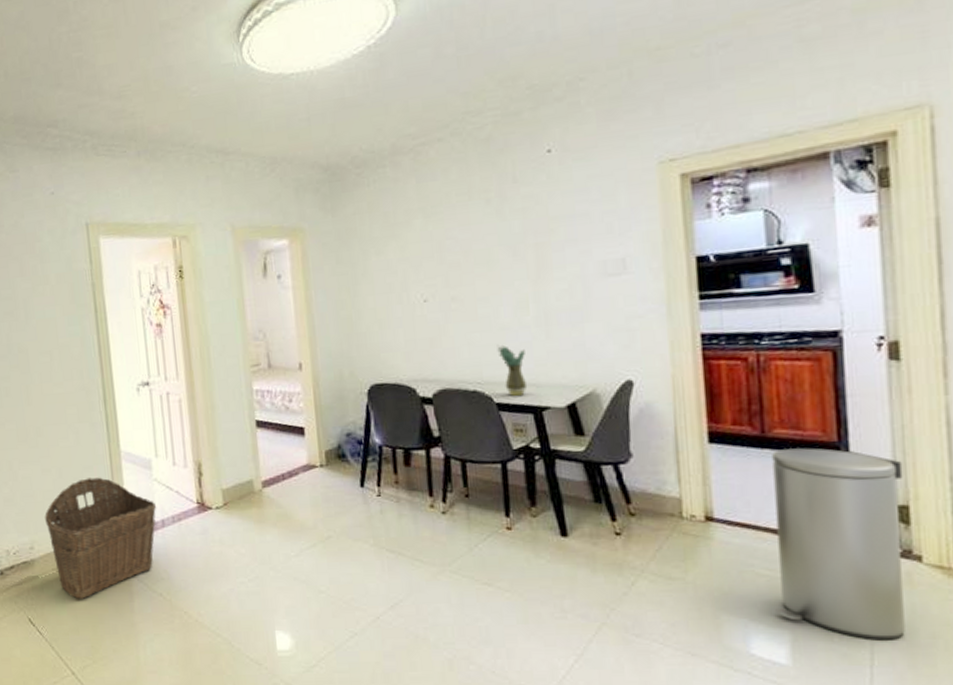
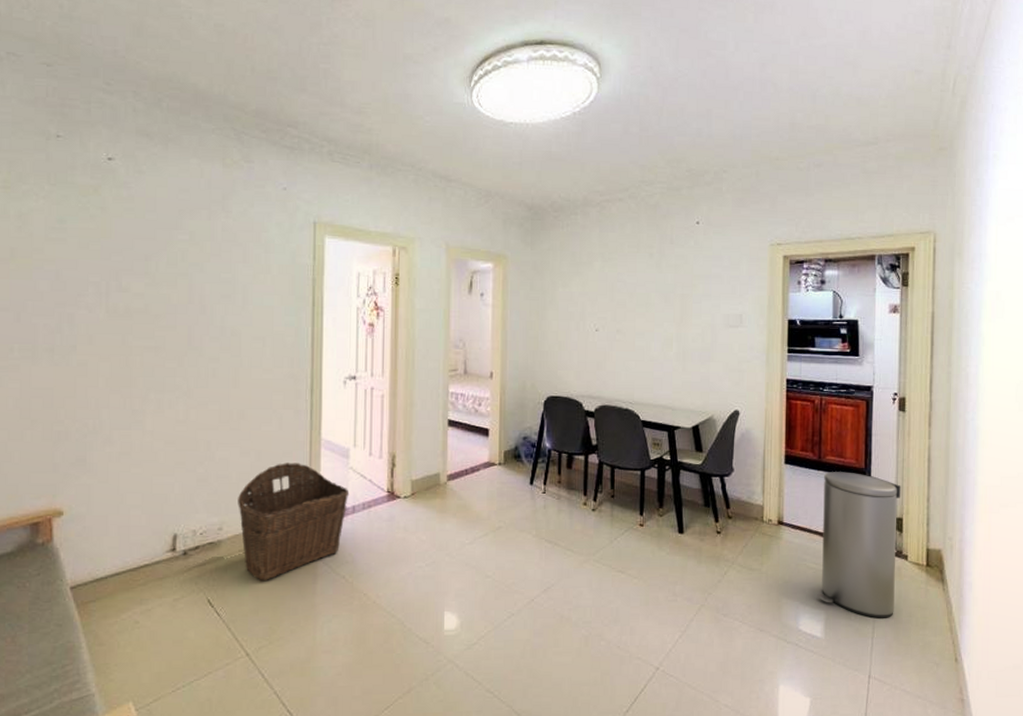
vase: present [497,345,528,396] -> none [646,374,666,416]

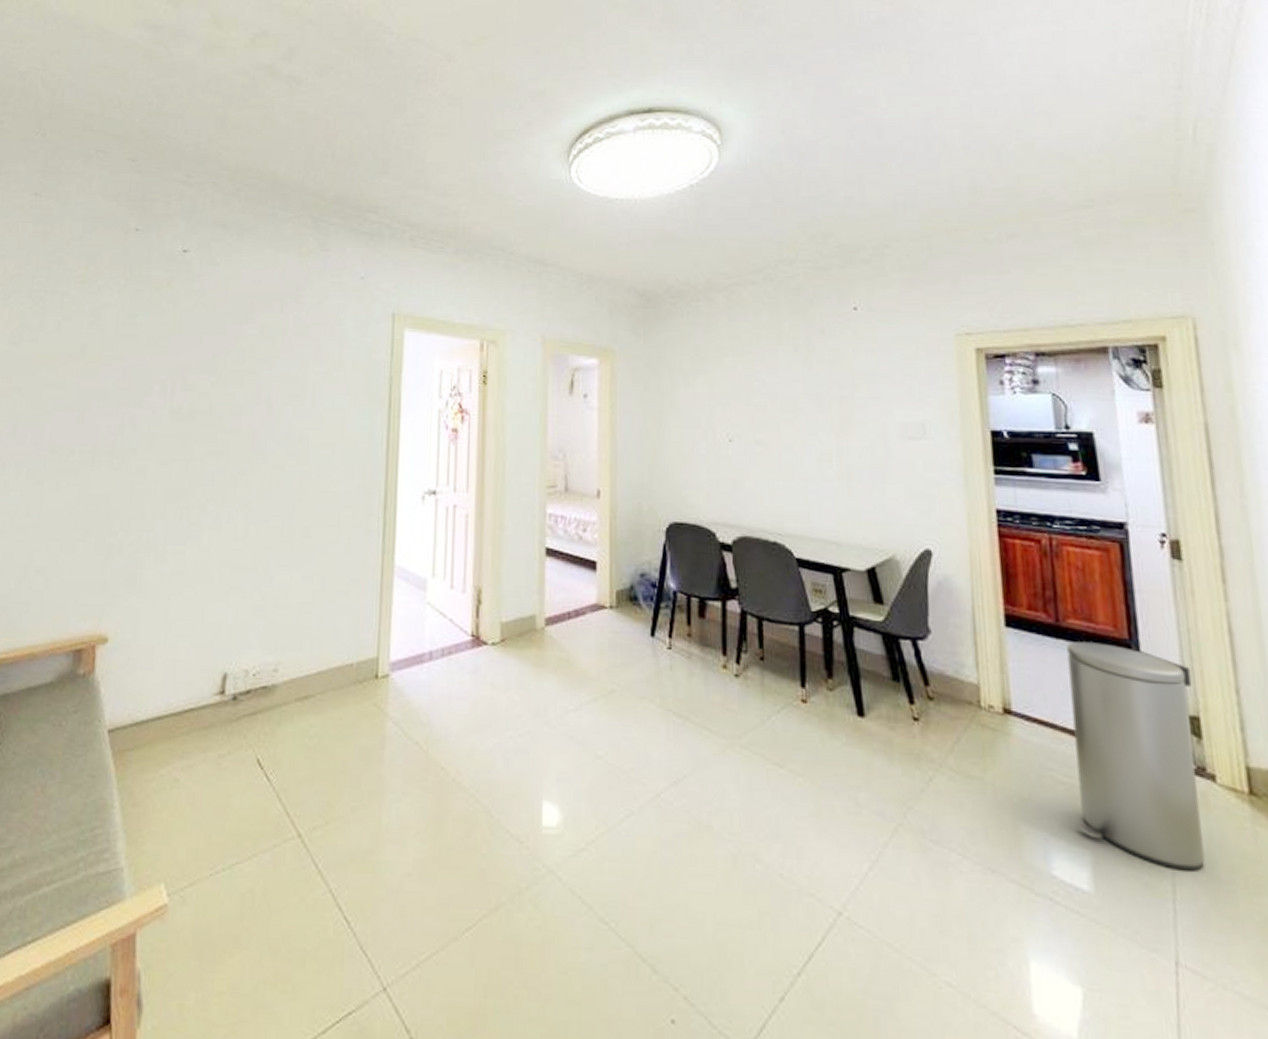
wicker basket: present [238,463,350,581] -> none [296,592,426,740]

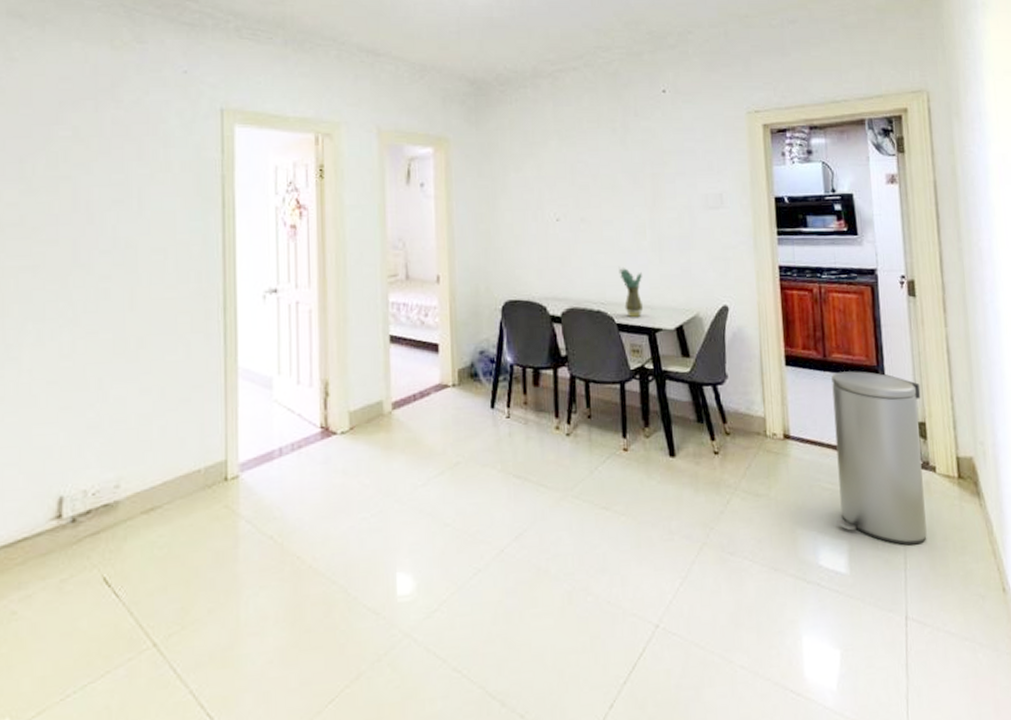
vase: none [799,497,828,553] -> present [618,268,644,317]

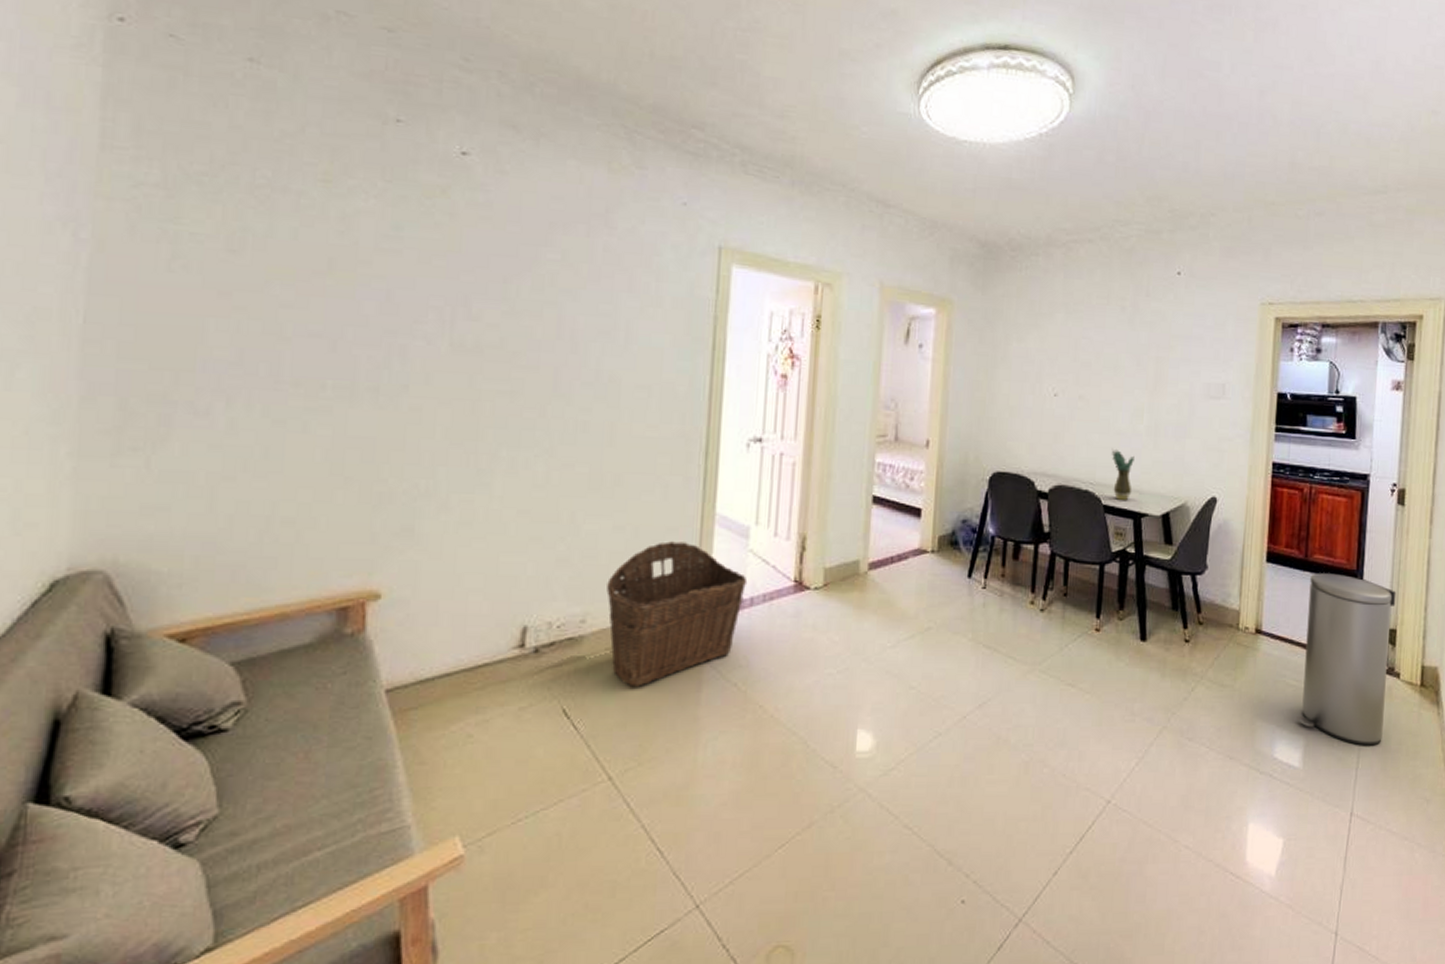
wicker basket: none [138,398,275,549] -> present [606,541,748,687]

